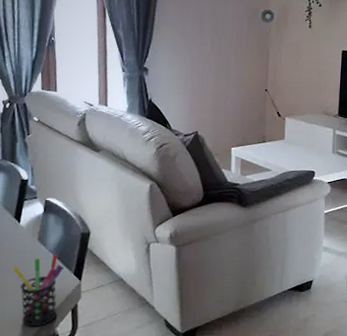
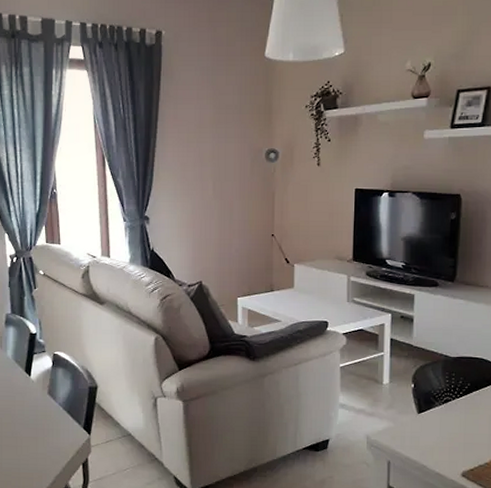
pen holder: present [12,254,64,327] -> none [25,407,74,480]

